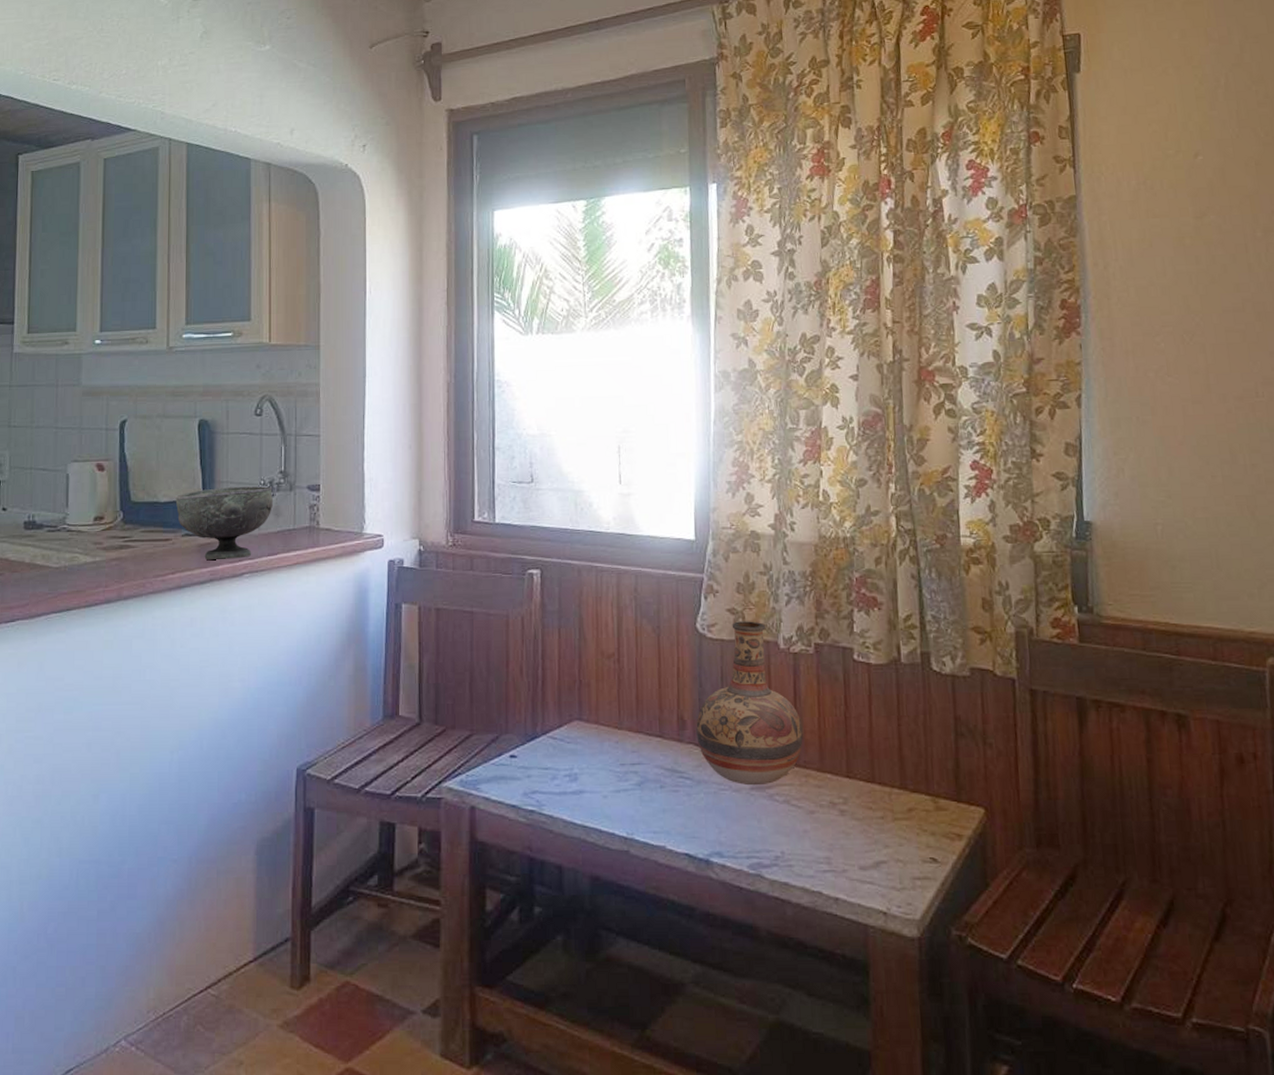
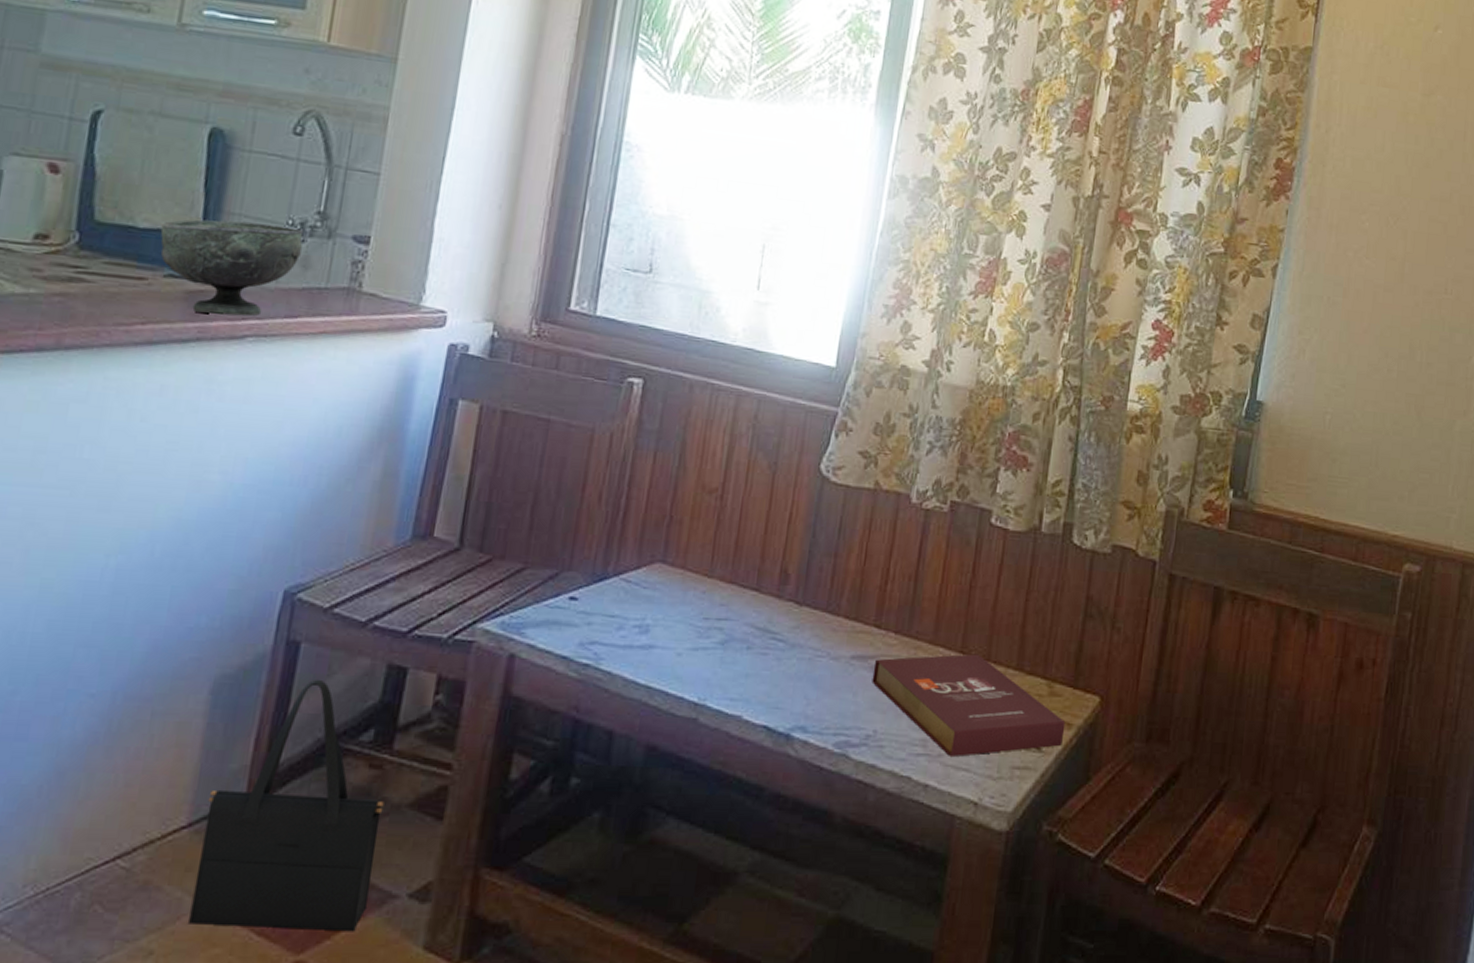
tote bag: none [265,837,393,1043] -> present [189,679,384,932]
vase: present [696,621,803,786] -> none [799,466,922,655]
book: none [771,777,957,872] -> present [872,653,1066,758]

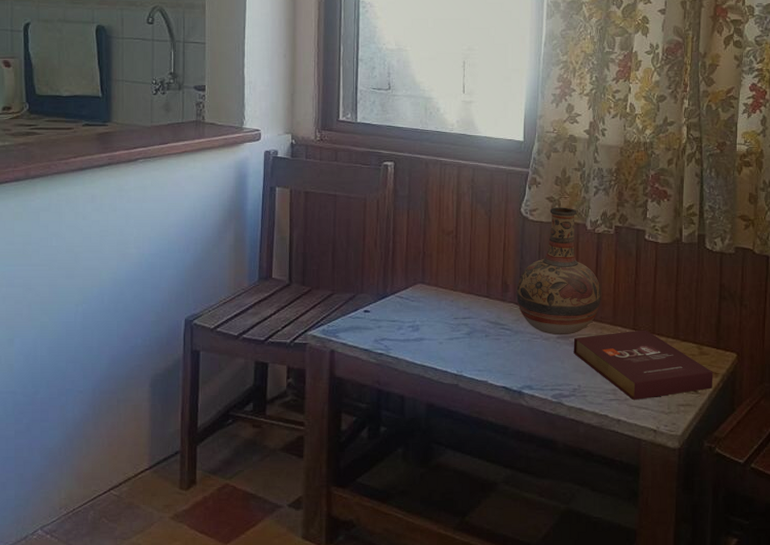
bowl: present [159,219,304,317] -> none [75,84,164,147]
tote bag: present [189,679,384,932] -> none [159,373,265,529]
vase: none [799,466,922,655] -> present [516,207,601,335]

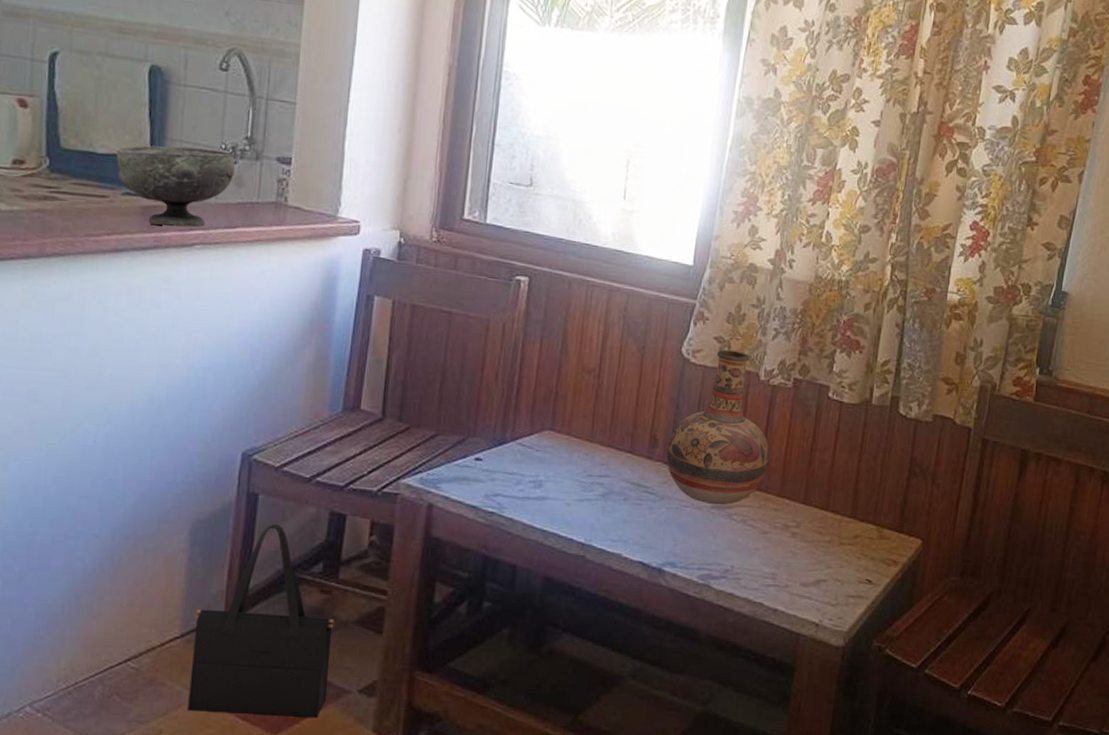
bowl: none [75,84,164,147] -> present [115,145,236,228]
tote bag: none [159,373,265,529] -> present [188,523,335,718]
book: present [573,329,713,401] -> none [729,504,893,588]

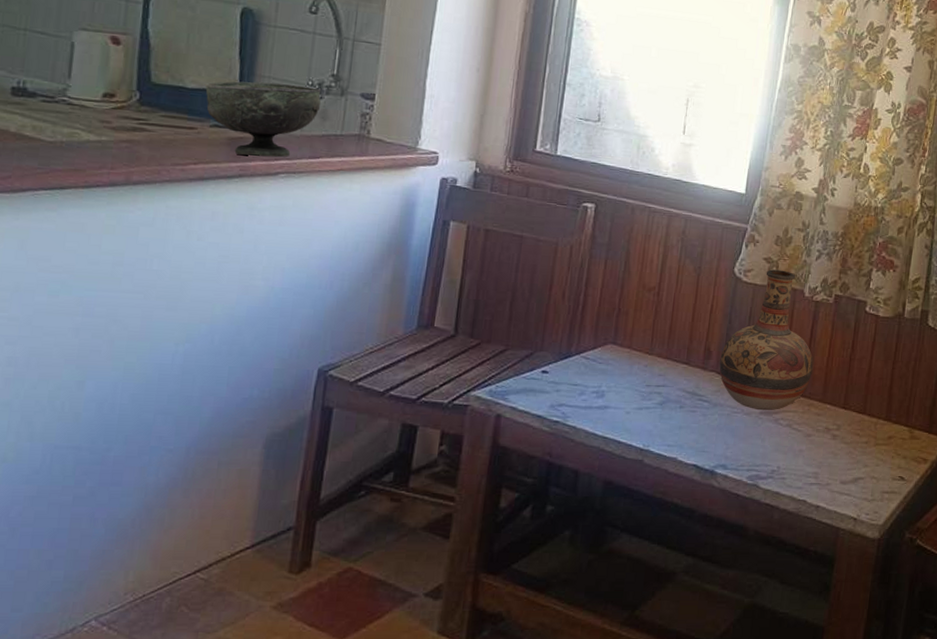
tote bag: present [188,523,335,718] -> none [255,435,403,622]

